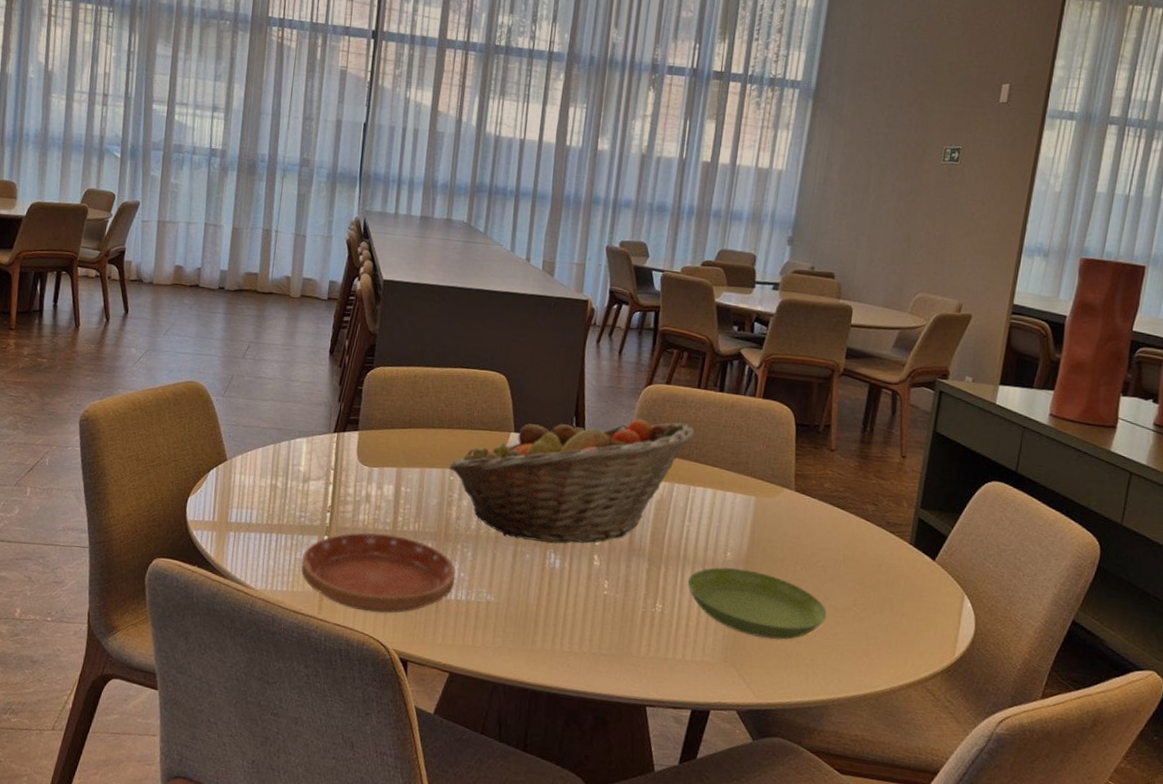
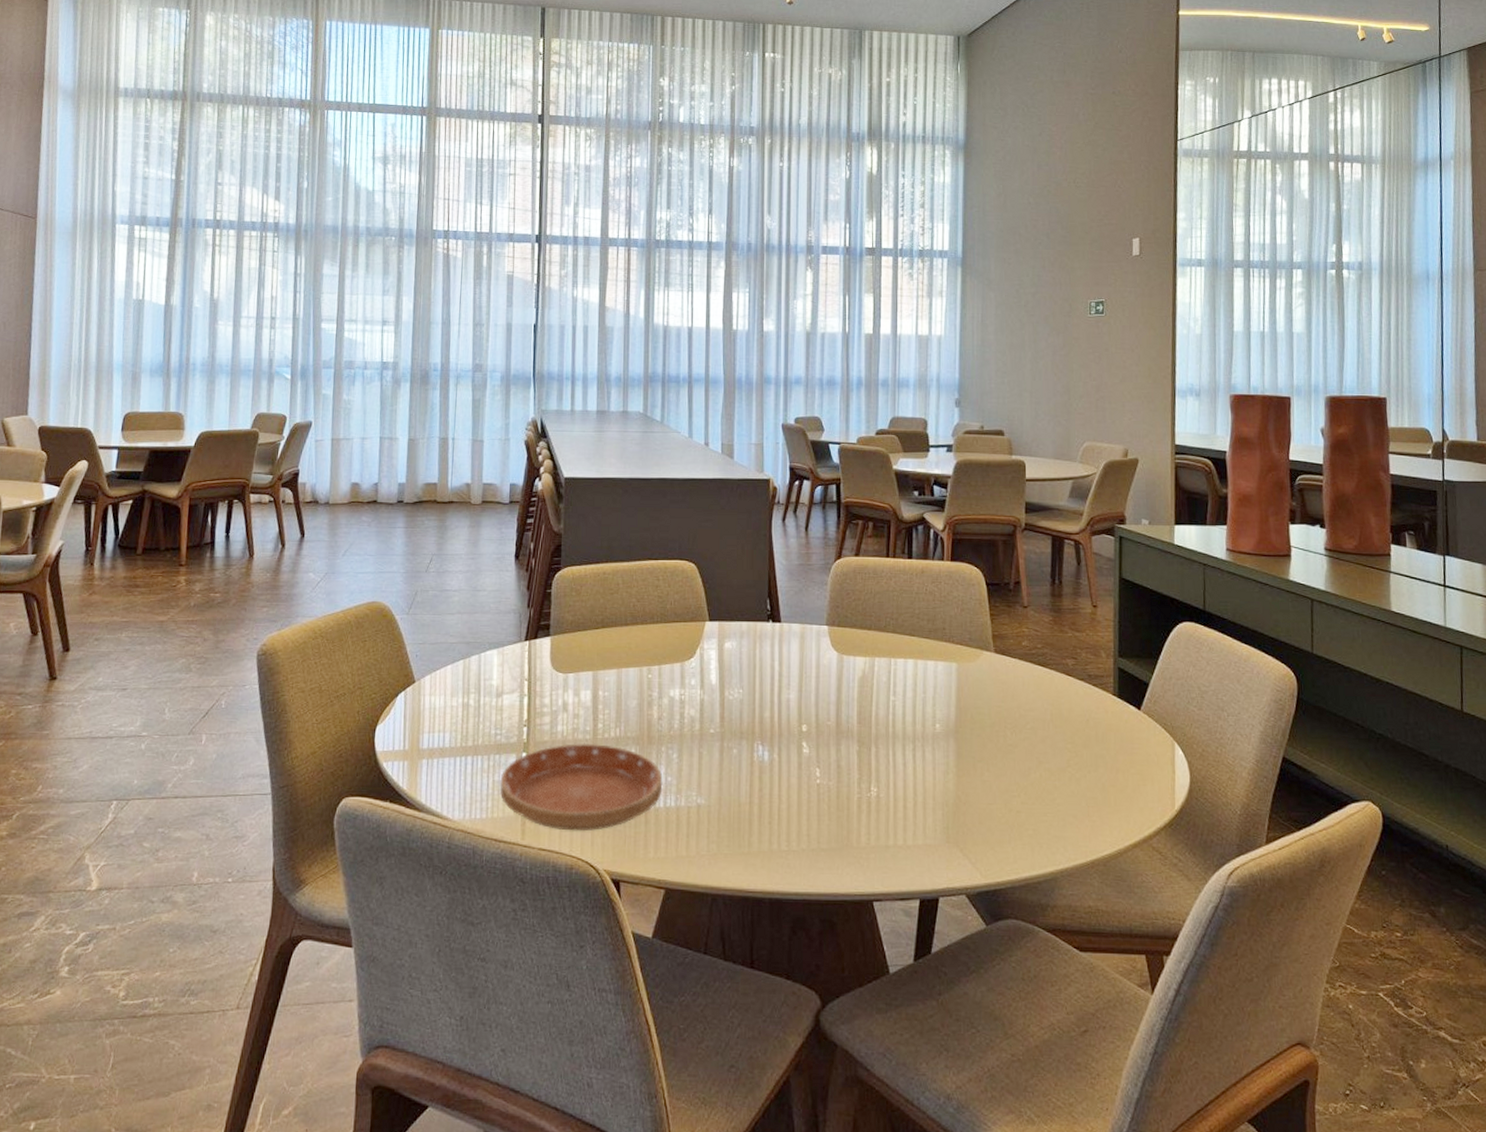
fruit basket: present [449,417,695,544] -> none [646,594,888,735]
saucer: present [687,567,828,640] -> none [899,740,1044,812]

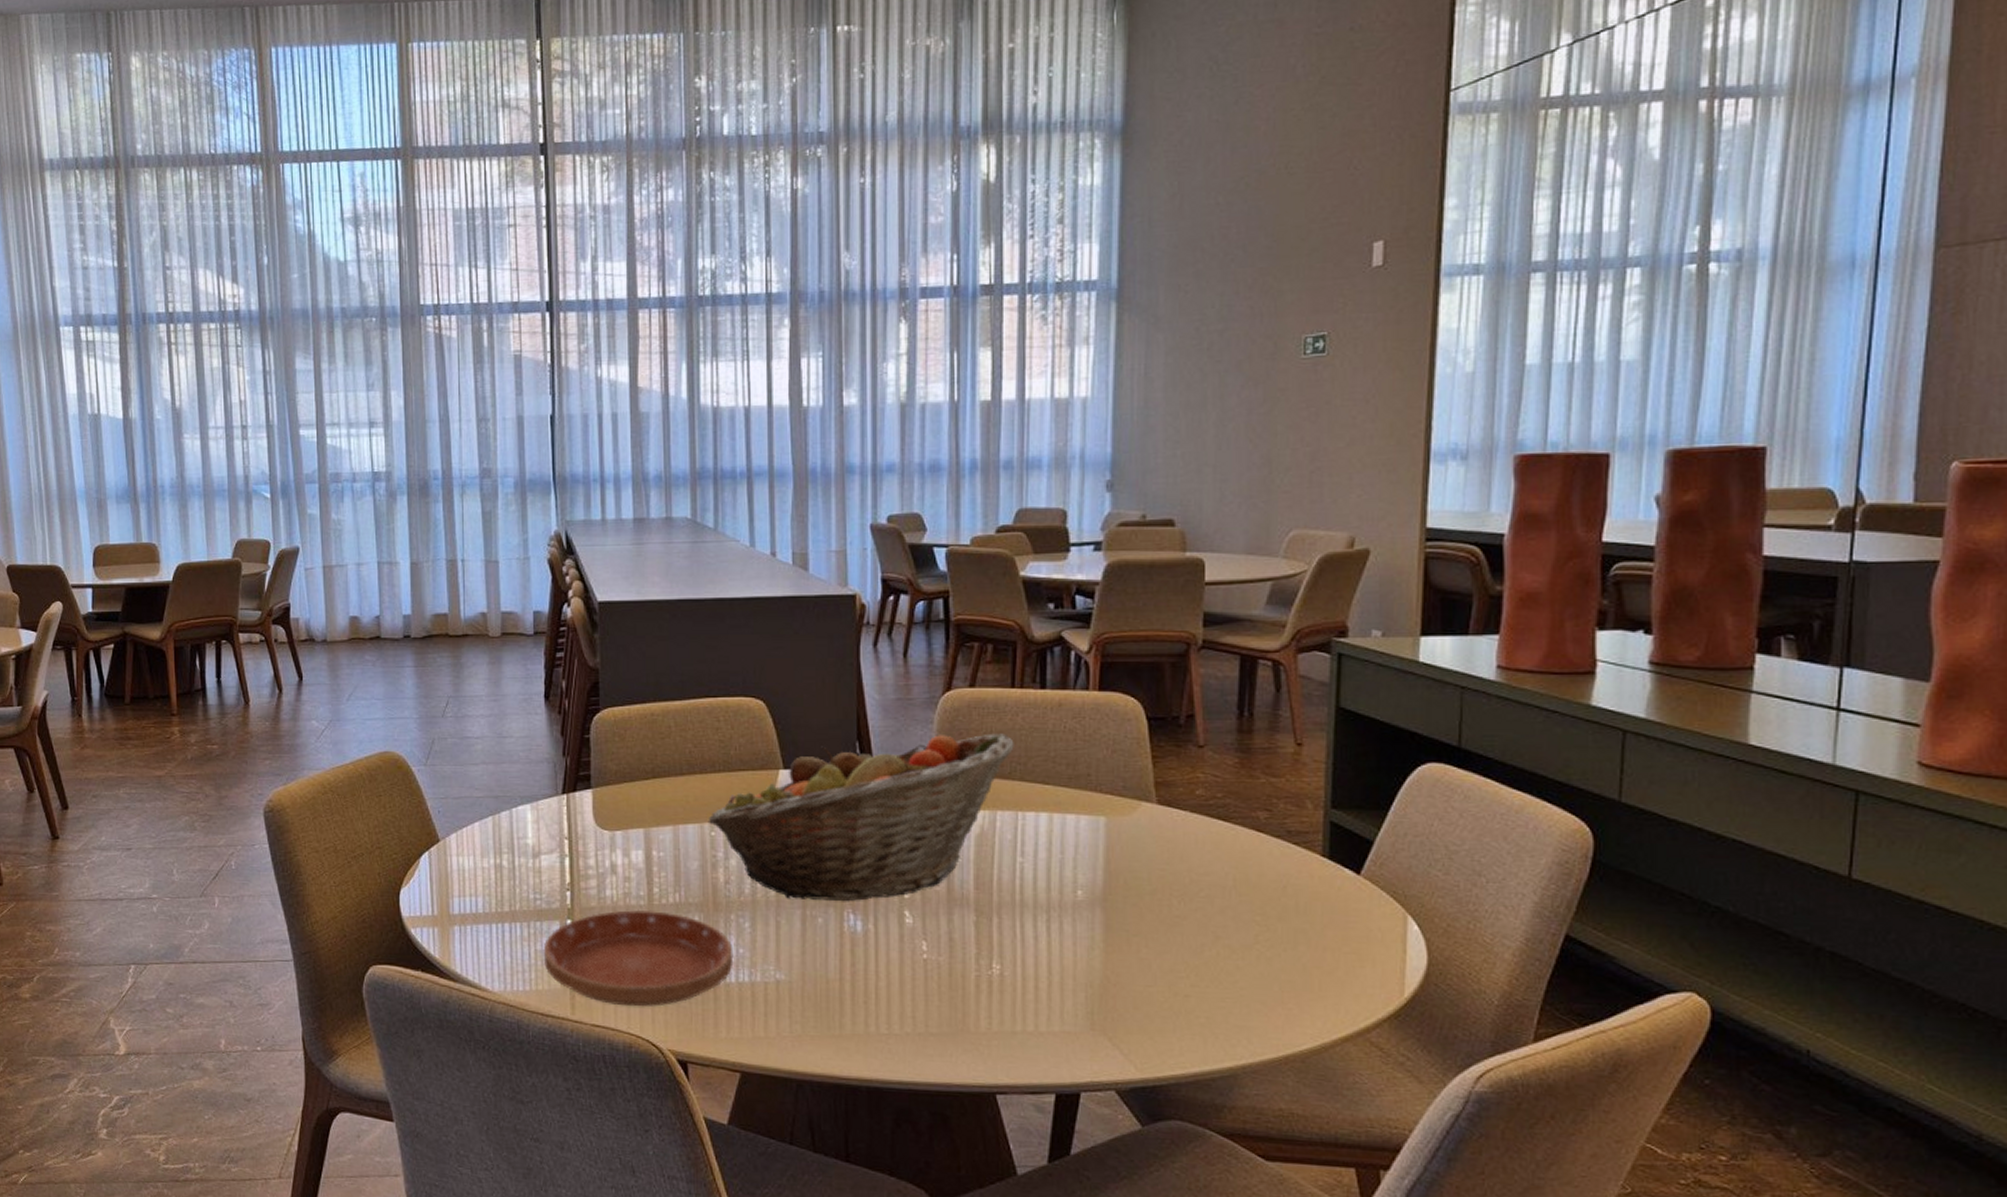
fruit basket: none [646,594,888,735] -> present [708,733,1014,902]

